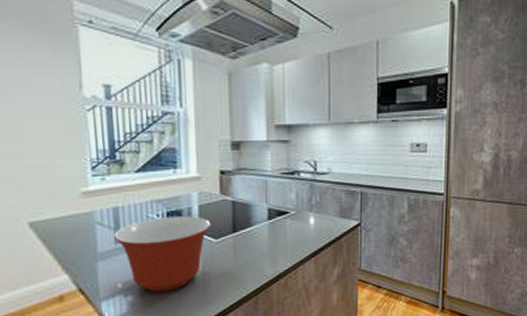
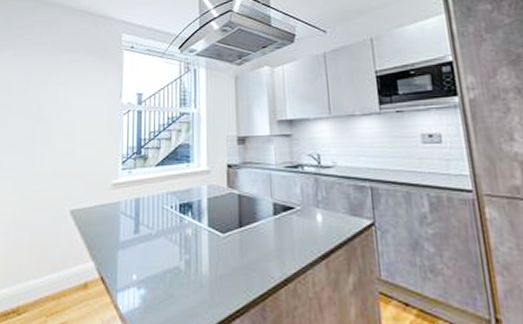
mixing bowl: present [114,216,211,292] -> none [134,209,219,288]

